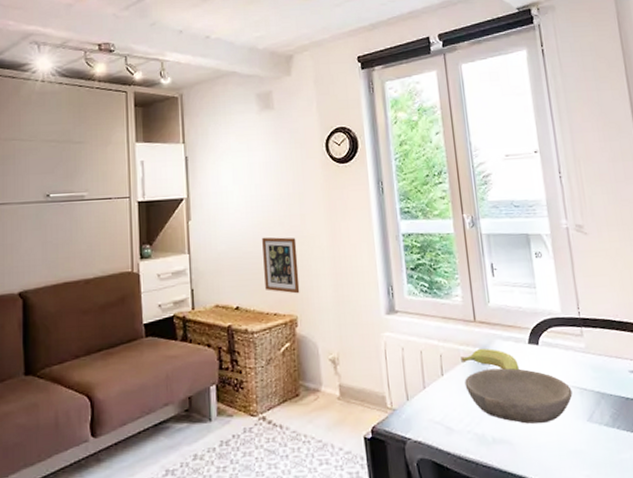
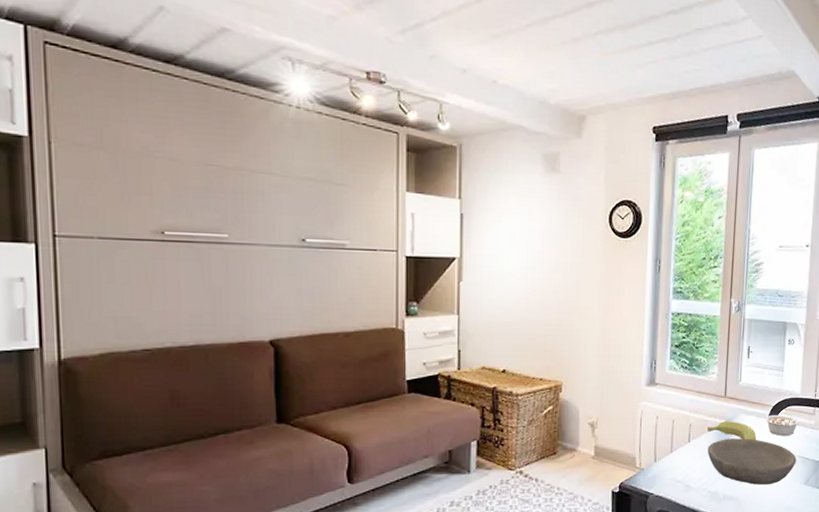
picture frame: present [262,237,300,294] -> none [534,304,569,361]
legume: none [525,338,570,363] -> present [765,415,804,436]

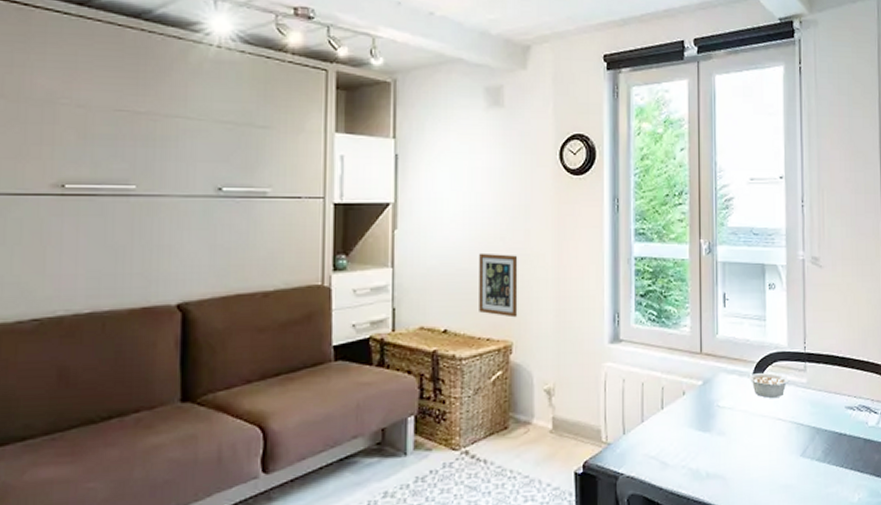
picture frame: none [534,304,569,361] -> present [479,252,518,318]
banana: present [707,420,756,440] -> none [683,381,740,405]
bowl: present [707,438,797,485] -> none [684,402,789,459]

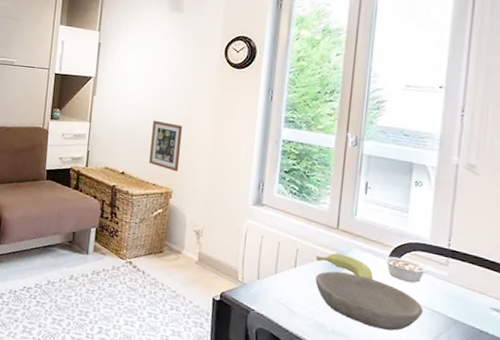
banana: none [683,381,740,405] -> present [316,252,373,280]
bowl: none [684,402,789,459] -> present [315,271,423,331]

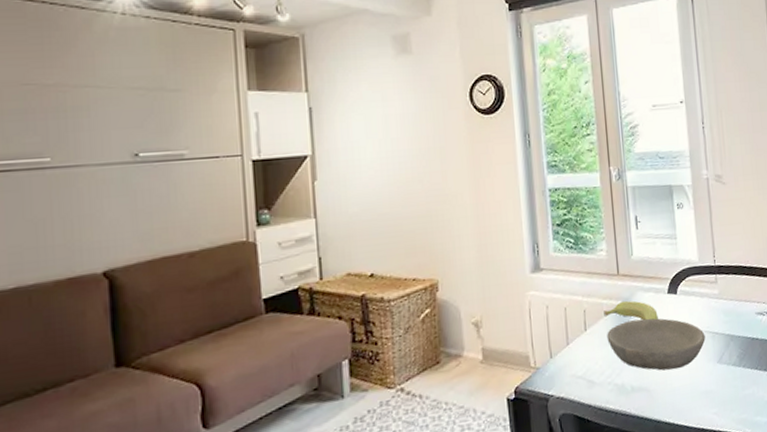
picture frame: present [149,120,183,172] -> none [399,196,441,257]
legume: present [384,256,433,283] -> none [665,286,706,311]

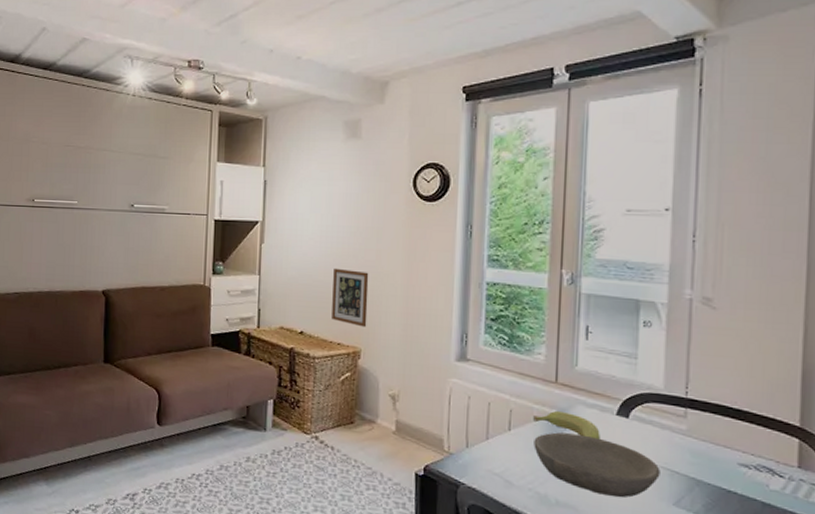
picture frame: none [399,196,441,257] -> present [332,268,369,328]

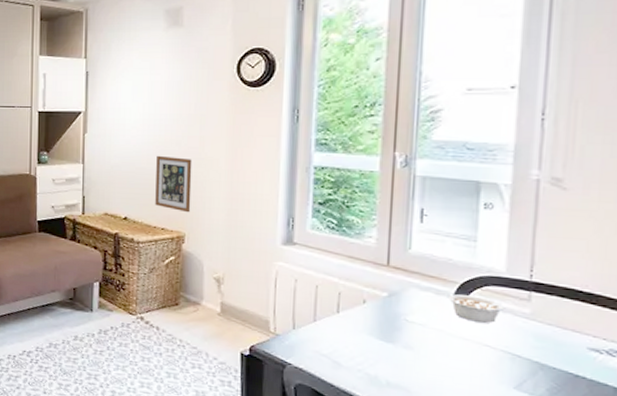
banana: present [533,410,600,439] -> none [363,293,435,322]
bowl: present [534,432,660,498] -> none [363,315,500,381]
legume: none [613,411,670,440] -> present [449,294,512,323]

